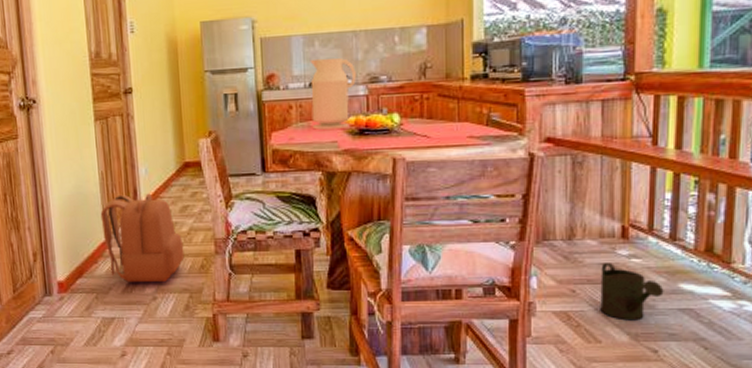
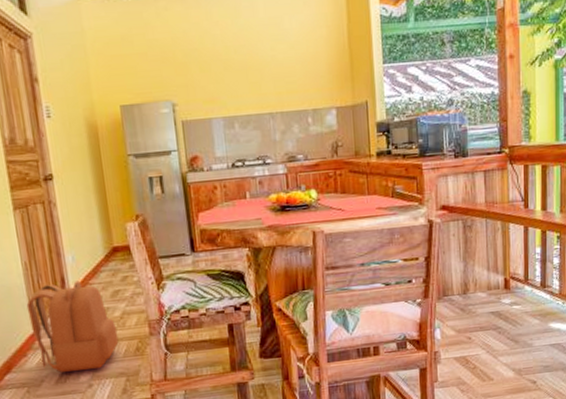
water jug: present [309,58,356,131] -> none [231,139,276,209]
watering can: present [600,263,664,321] -> none [490,311,539,359]

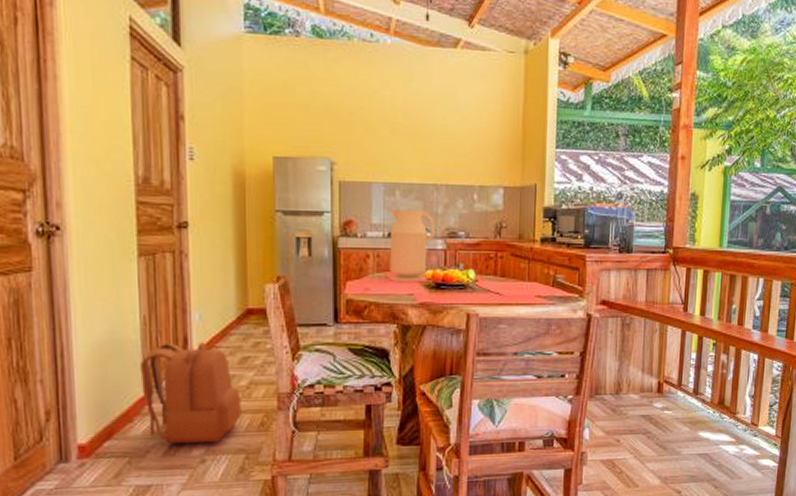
water jug: none [231,139,276,209] -> present [389,208,435,283]

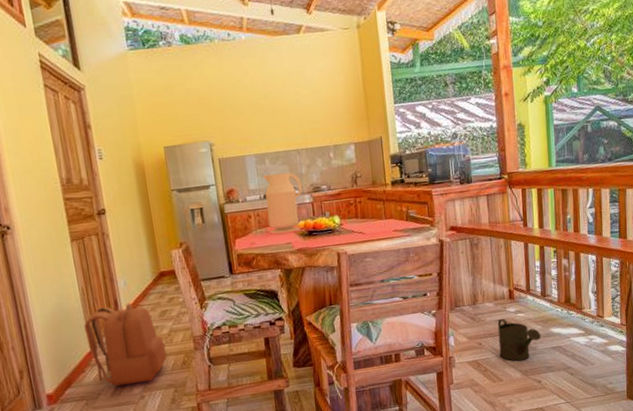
watering can: none [638,415,688,466] -> present [497,319,541,362]

